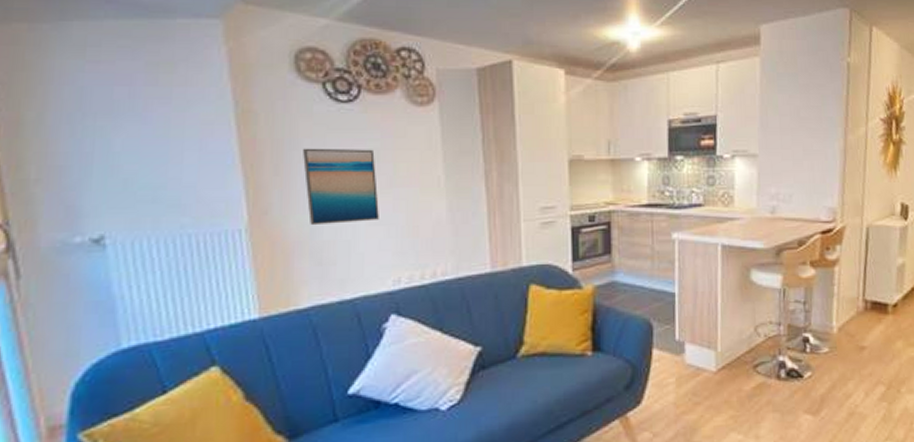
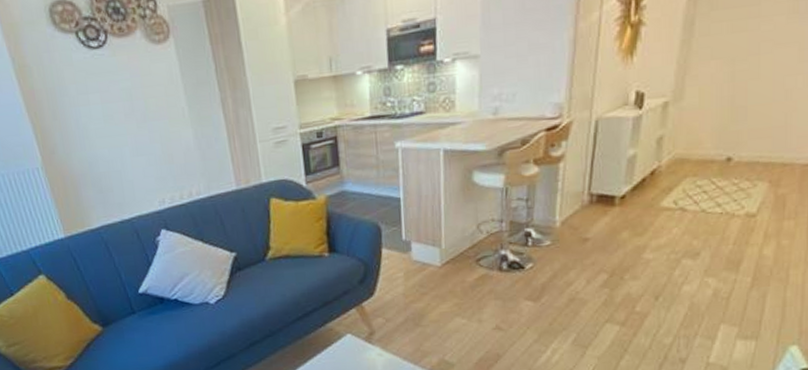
wall art: present [302,148,379,226] -> none [70,89,140,161]

